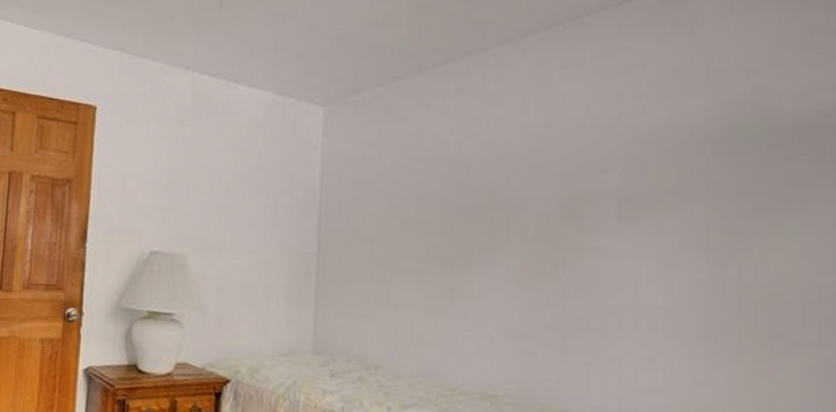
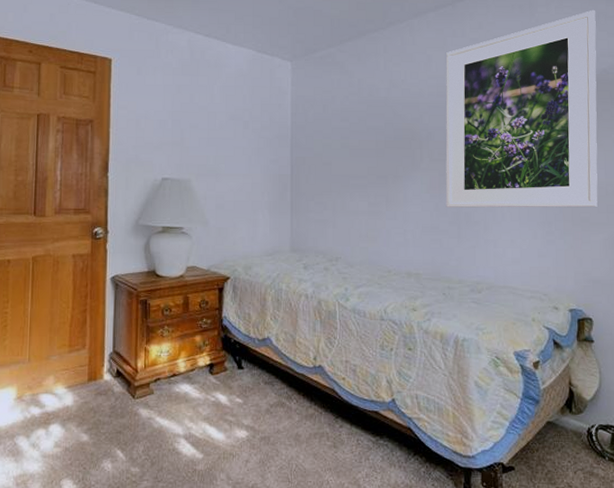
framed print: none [543,22,807,318] -> present [445,9,598,208]

